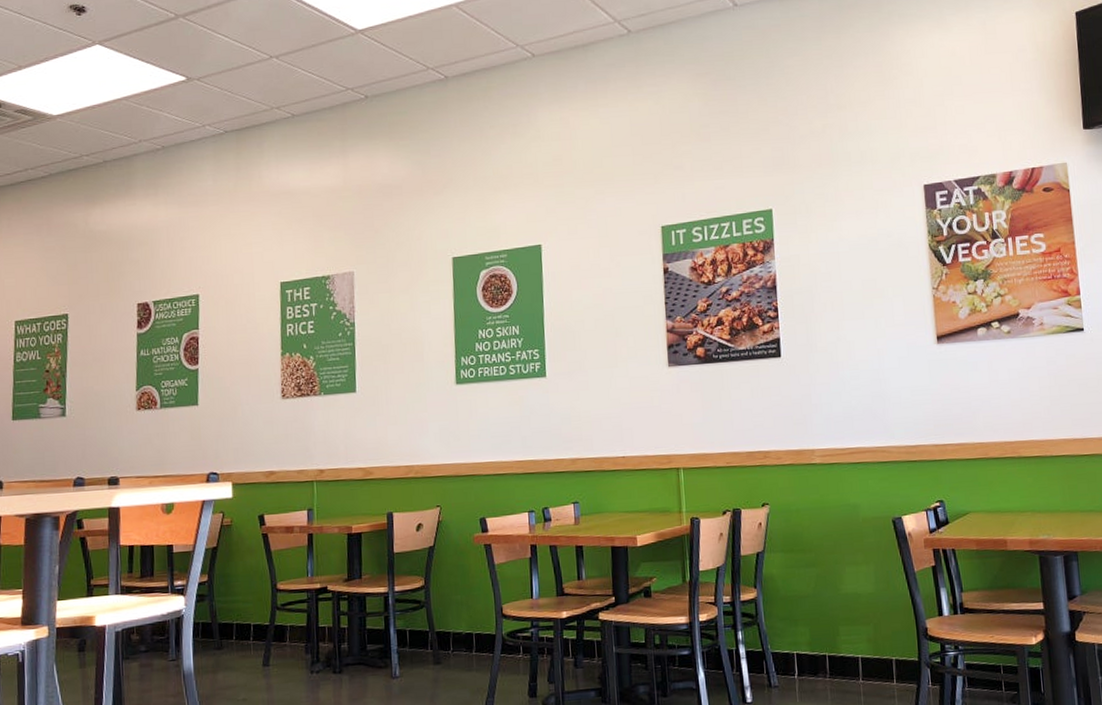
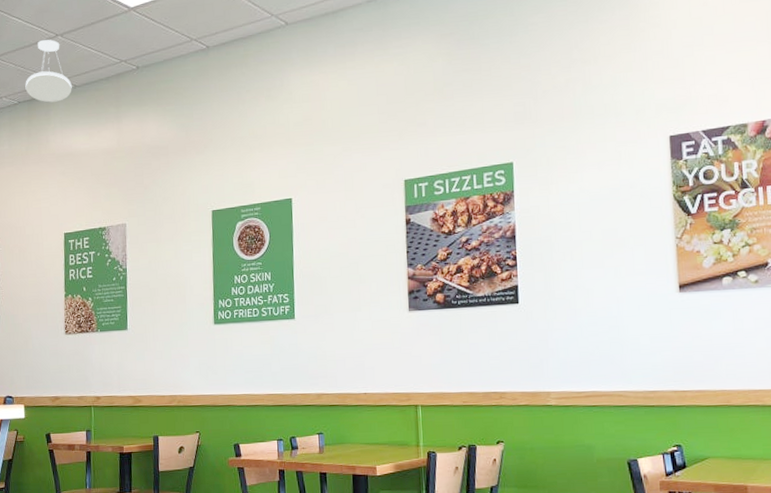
pendant light: none [233,61,290,133] -> present [25,39,72,103]

